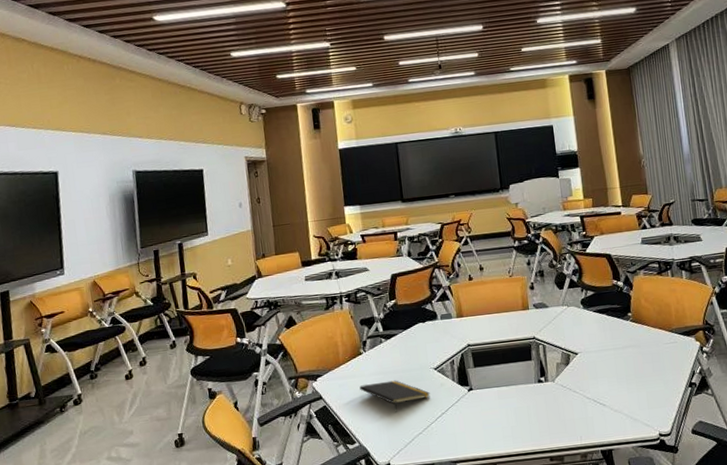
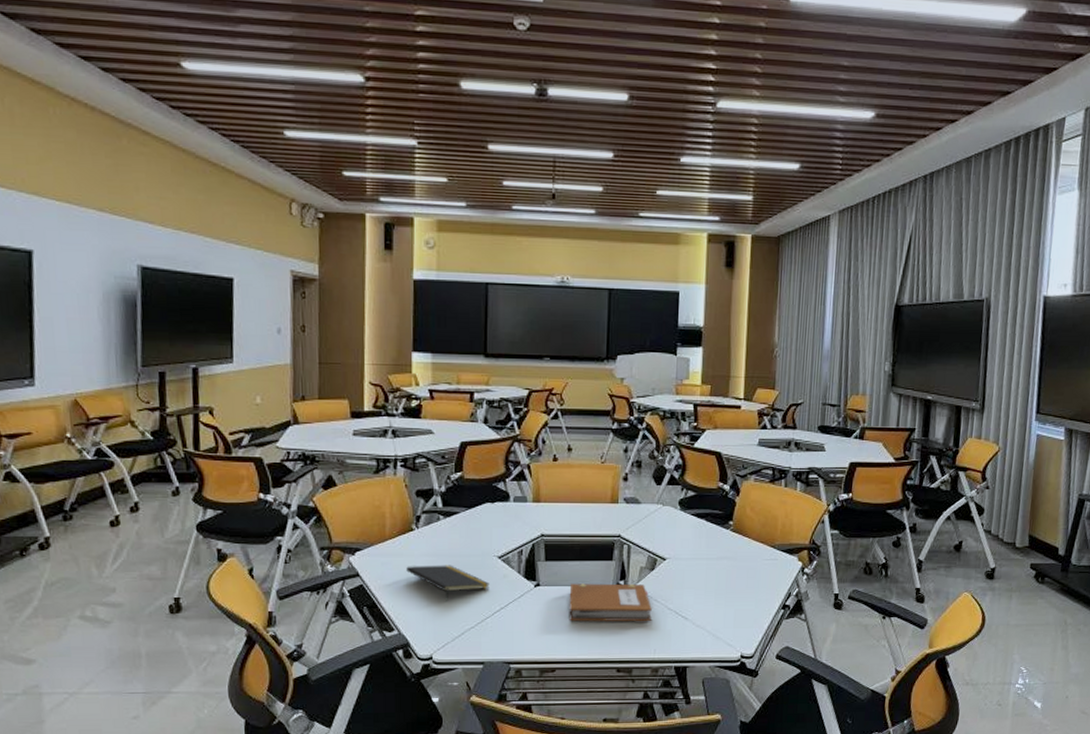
notebook: none [498,378,574,419] -> present [569,583,652,622]

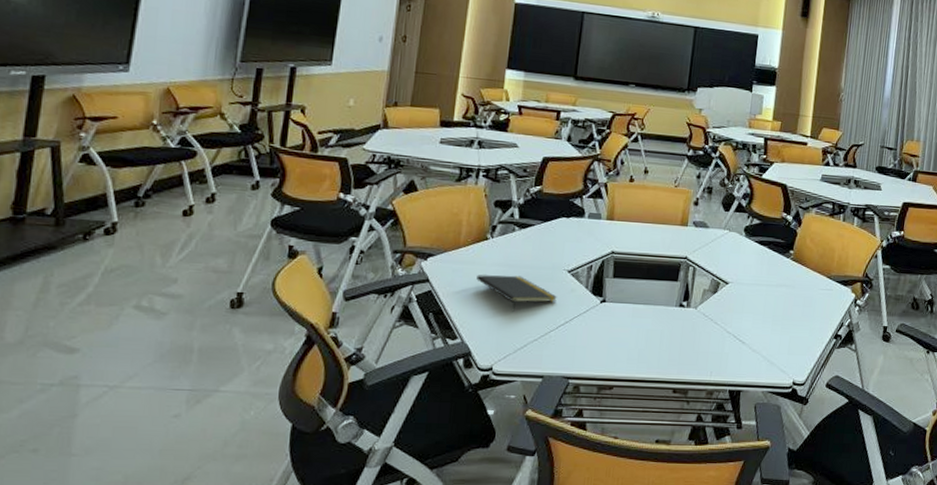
notebook: present [569,583,652,622] -> none [631,302,712,344]

